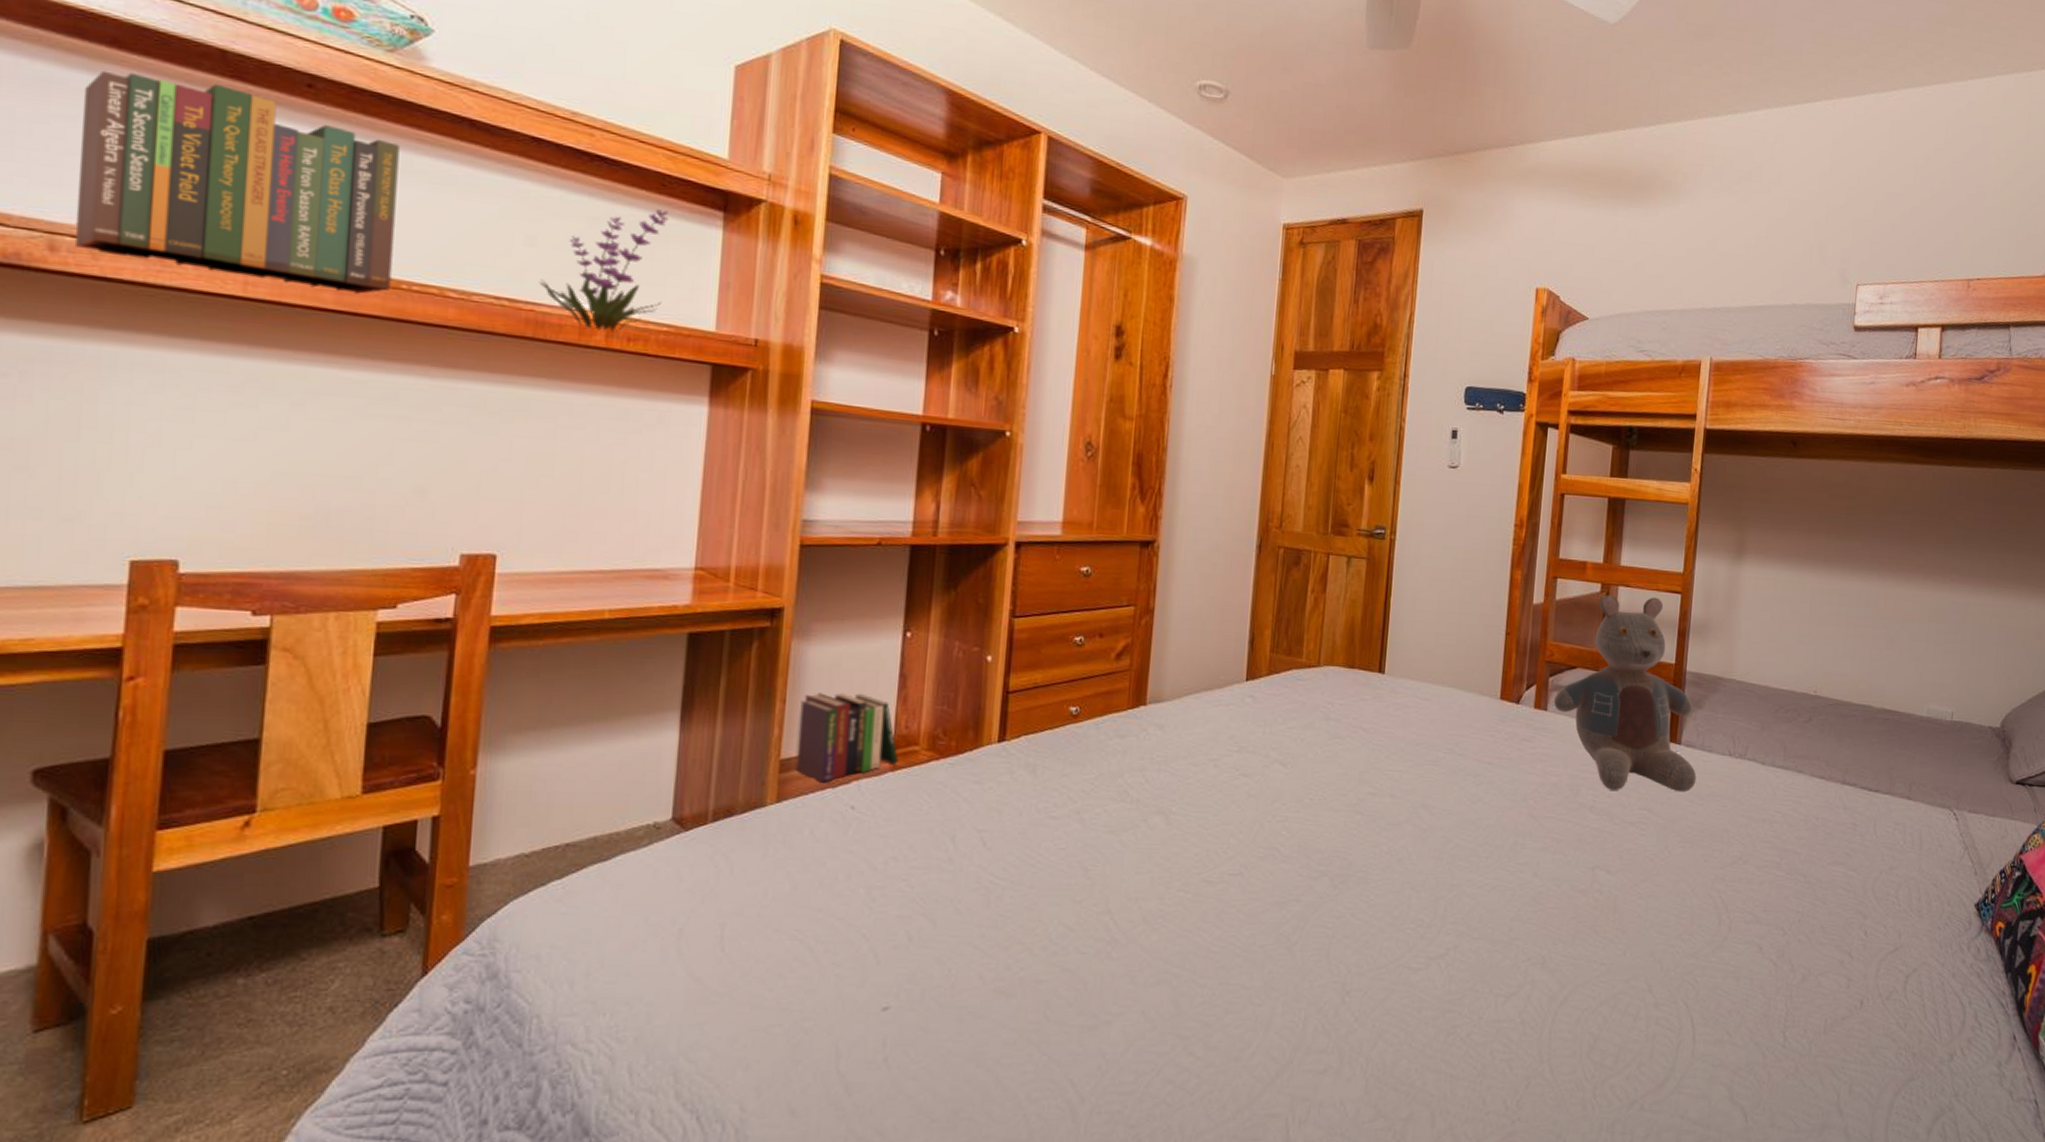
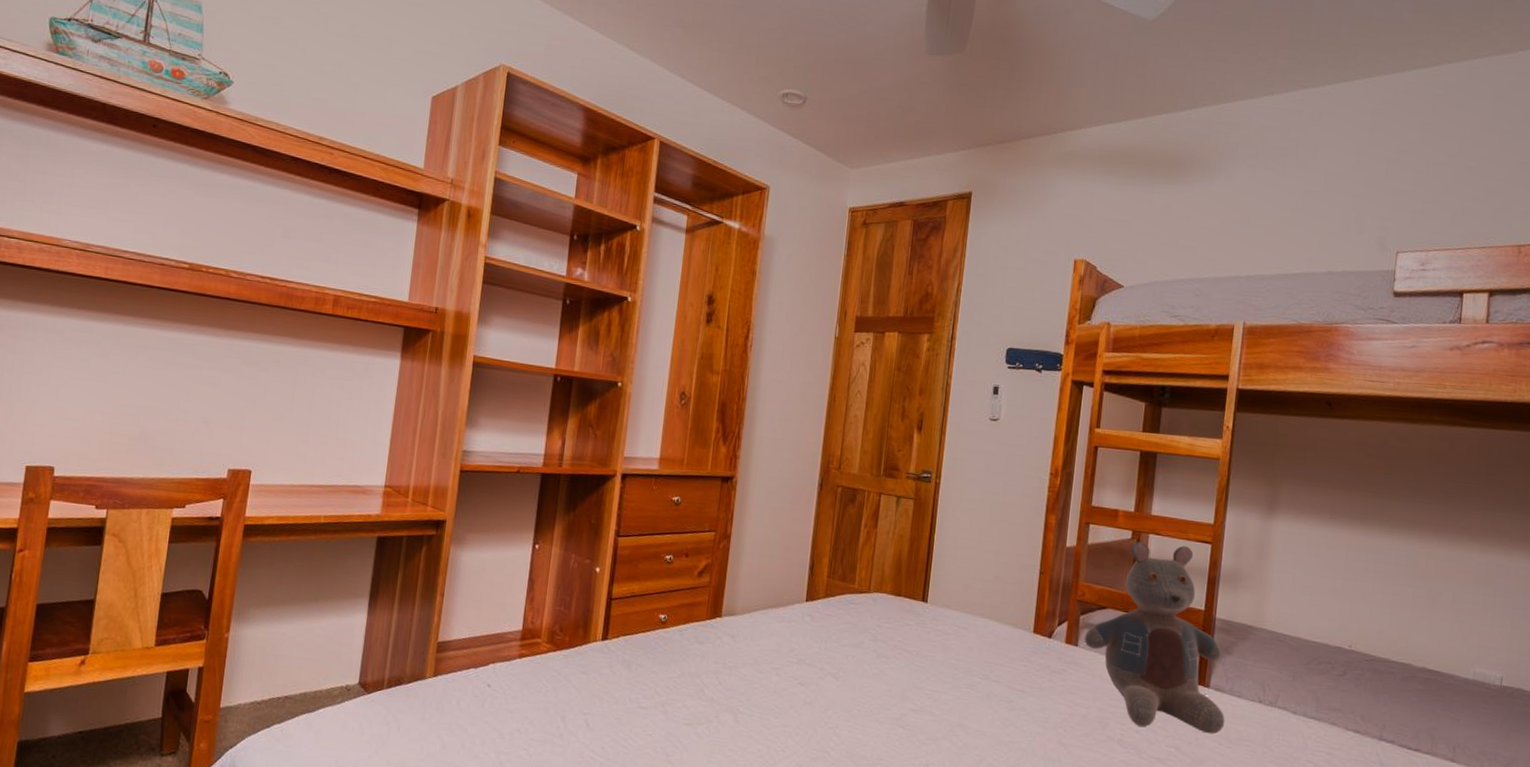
books: present [74,70,400,294] -> none [9,121,207,276]
plant: present [539,209,670,333] -> none [290,208,381,303]
books: present [796,693,899,783] -> none [449,590,525,664]

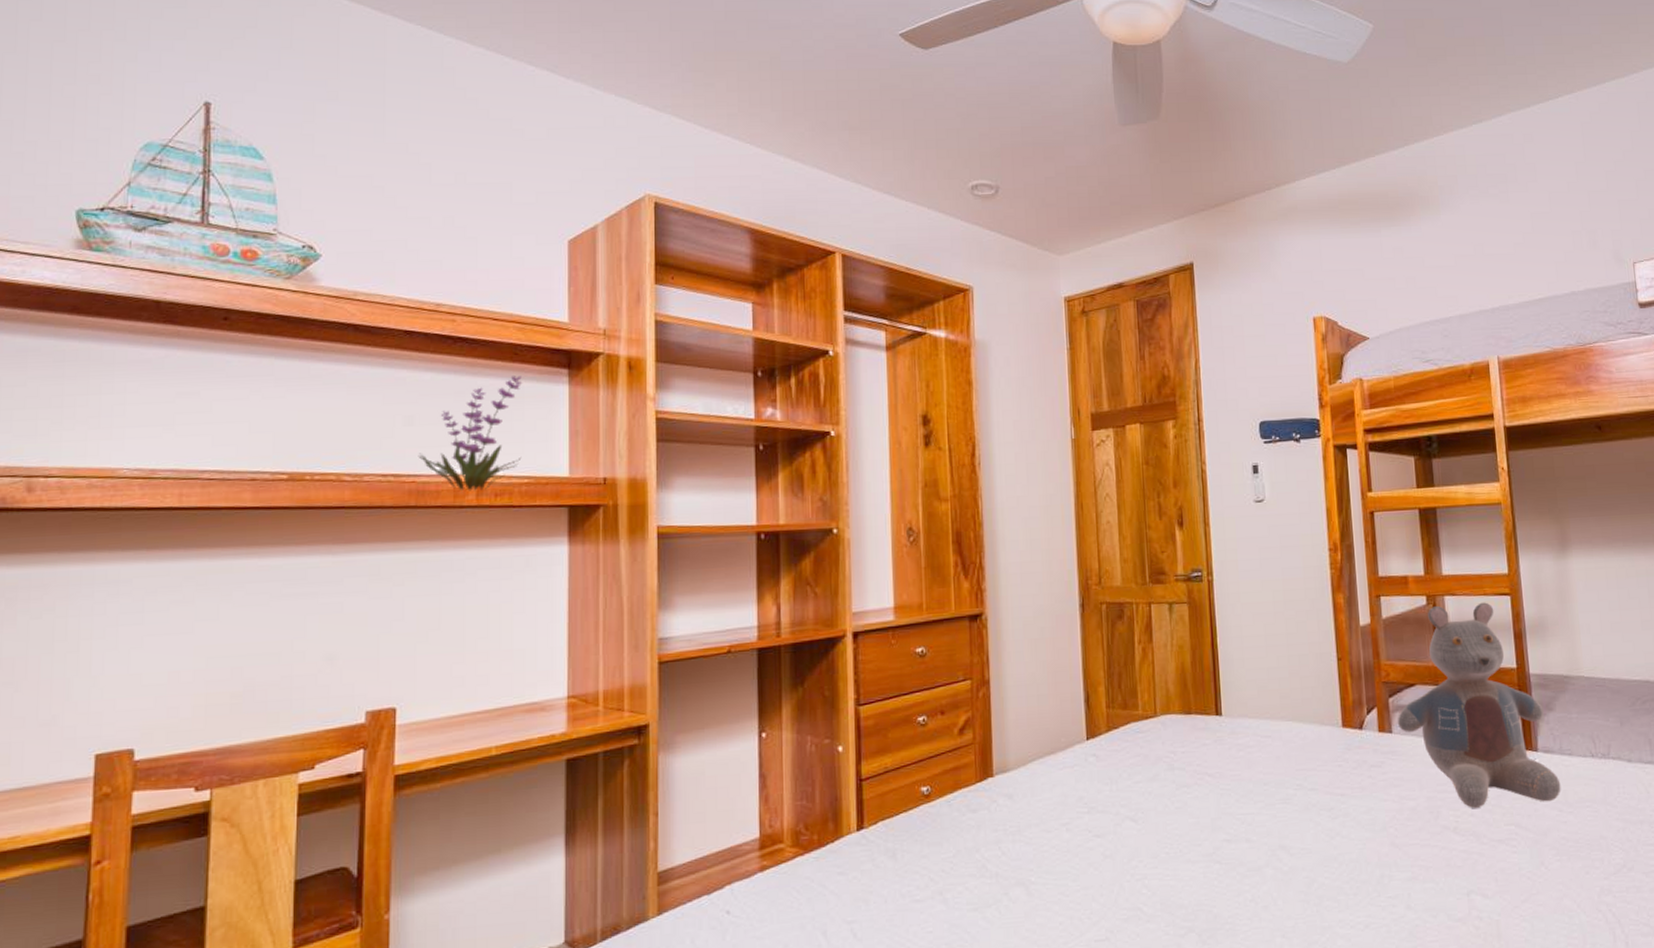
plant: none [290,208,381,303] -> present [418,376,523,491]

